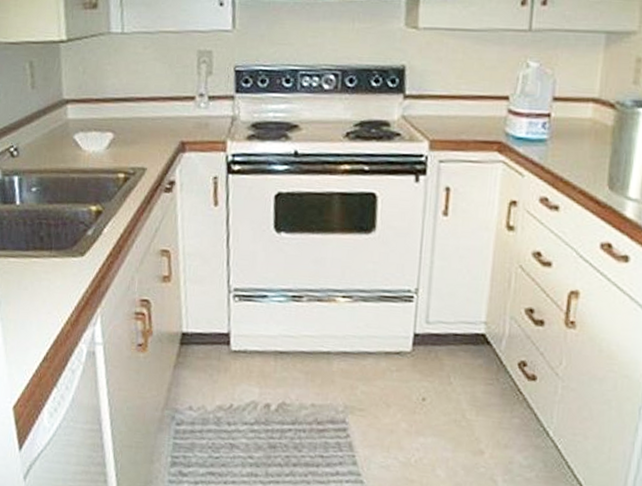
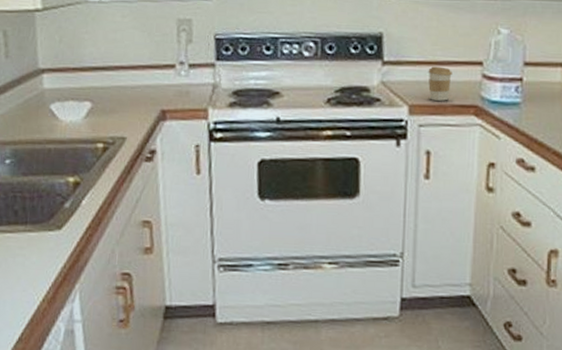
coffee cup: none [451,101,476,137] -> present [428,66,452,101]

